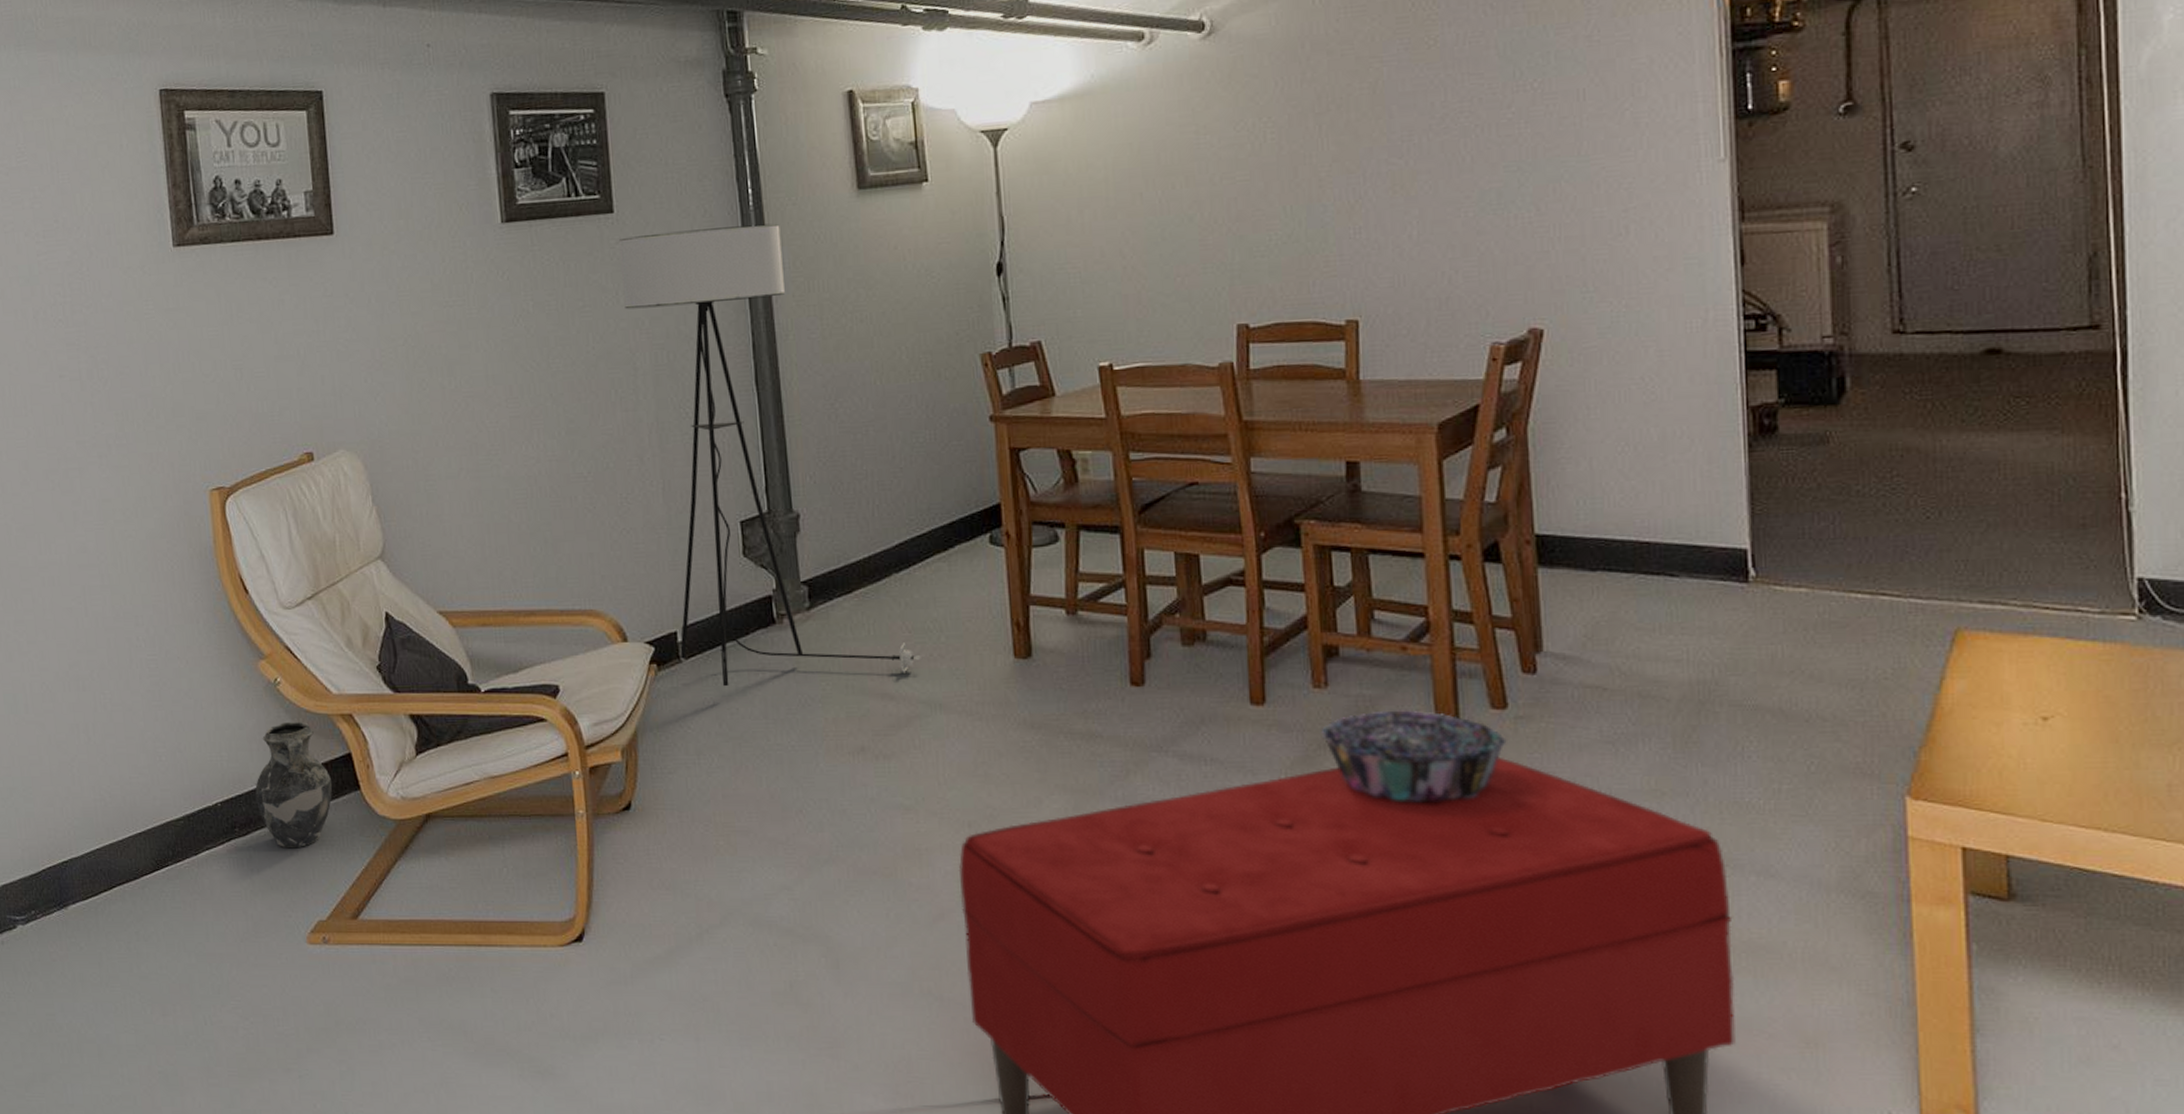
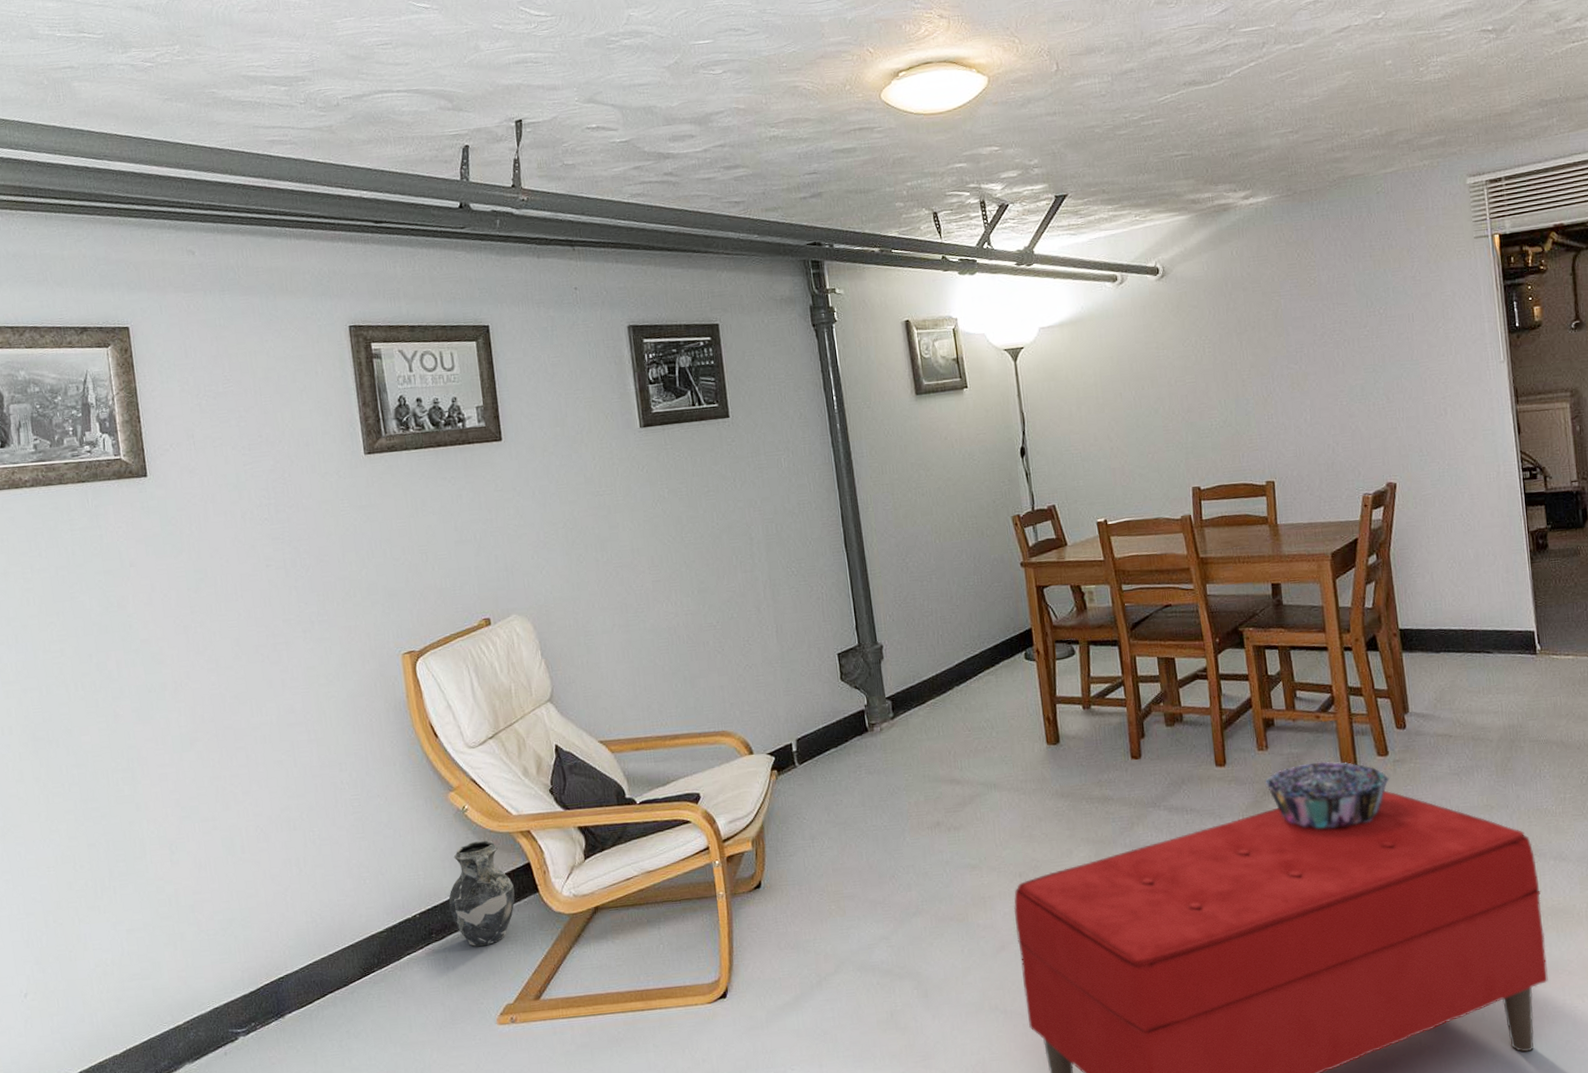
floor lamp: present [618,223,921,687] -> none [734,422,979,784]

